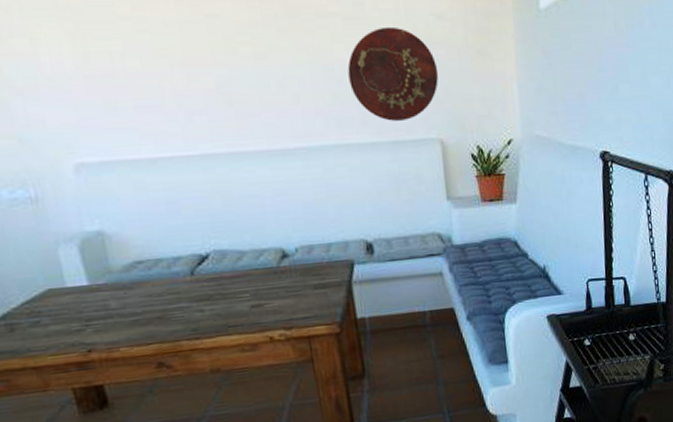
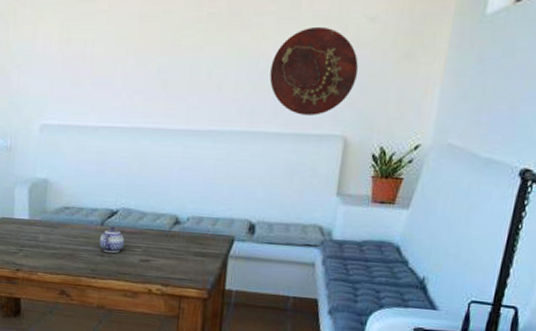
teapot: none [192,275,227,306] -> present [99,227,125,253]

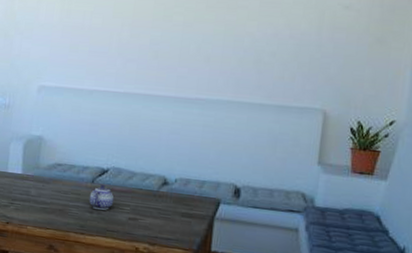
decorative platter: present [269,26,359,115] -> none [254,11,336,90]

